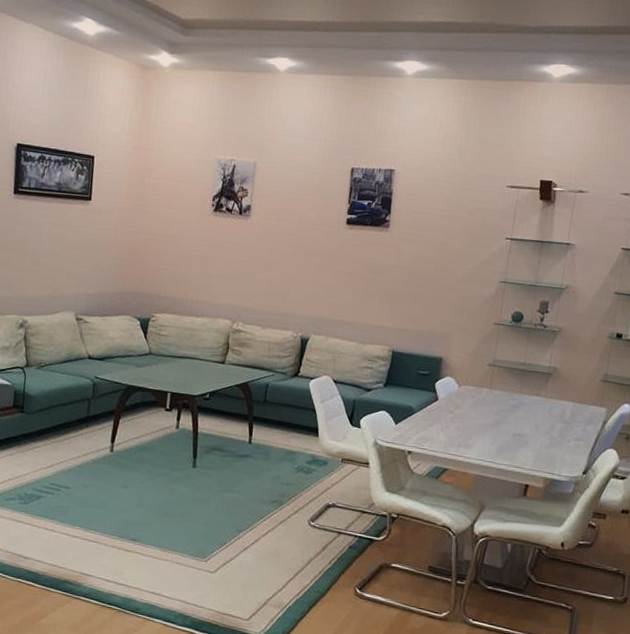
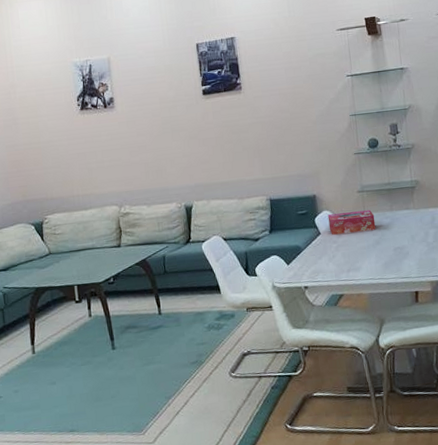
tissue box: none [448,382,501,409] -> present [327,210,376,235]

